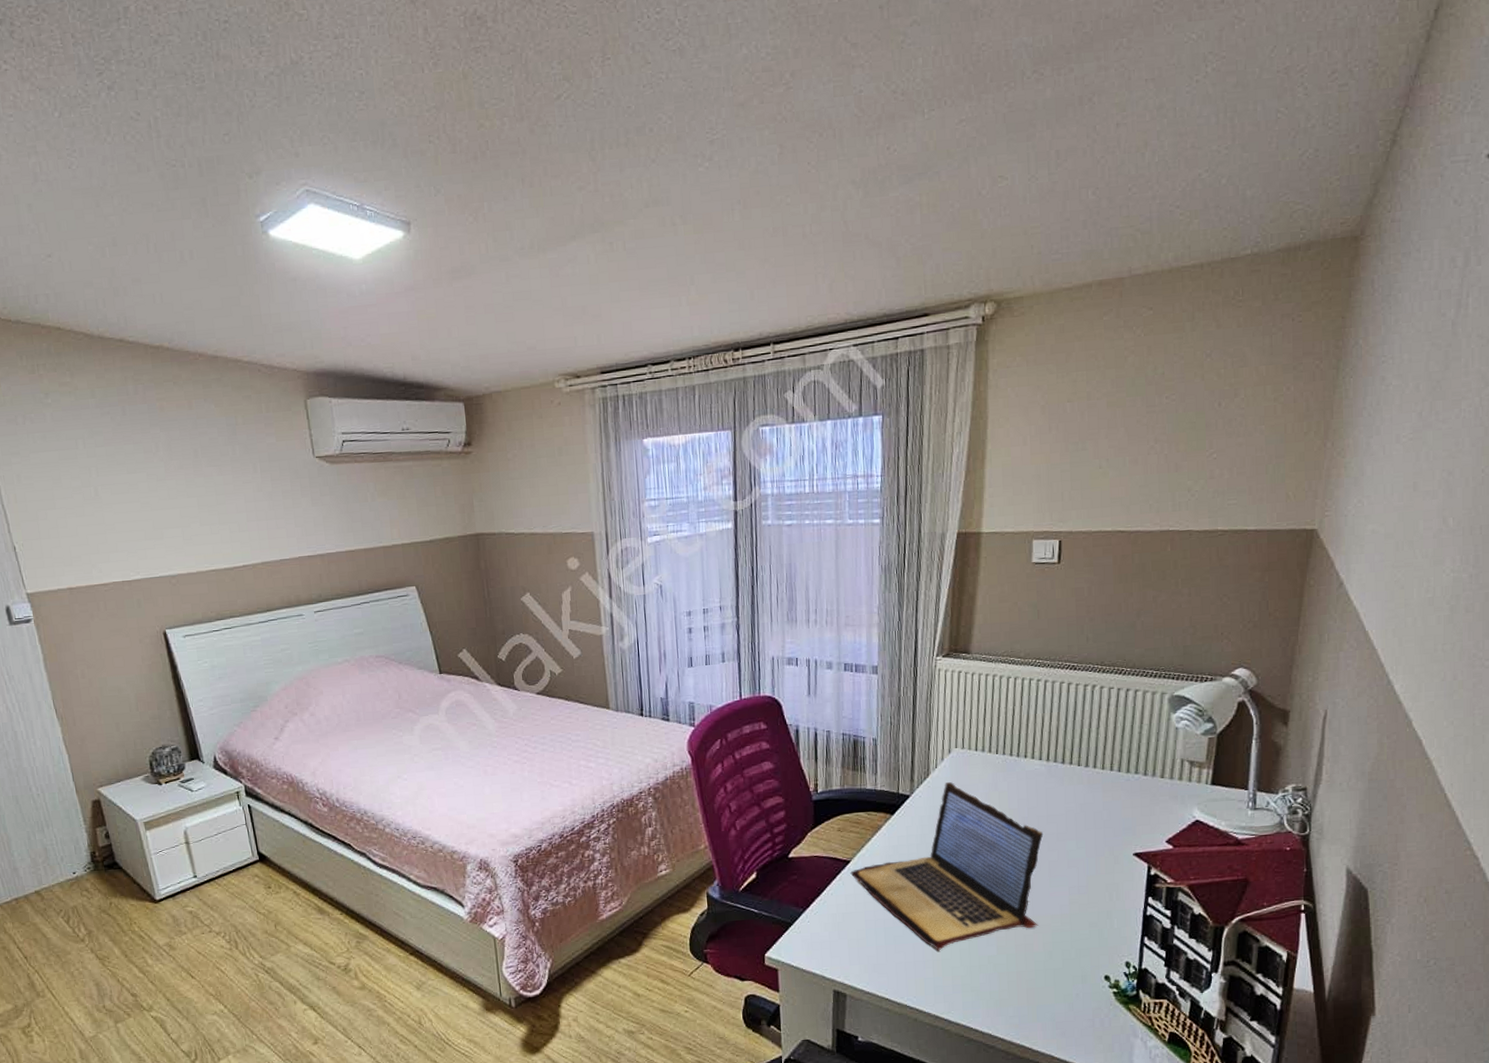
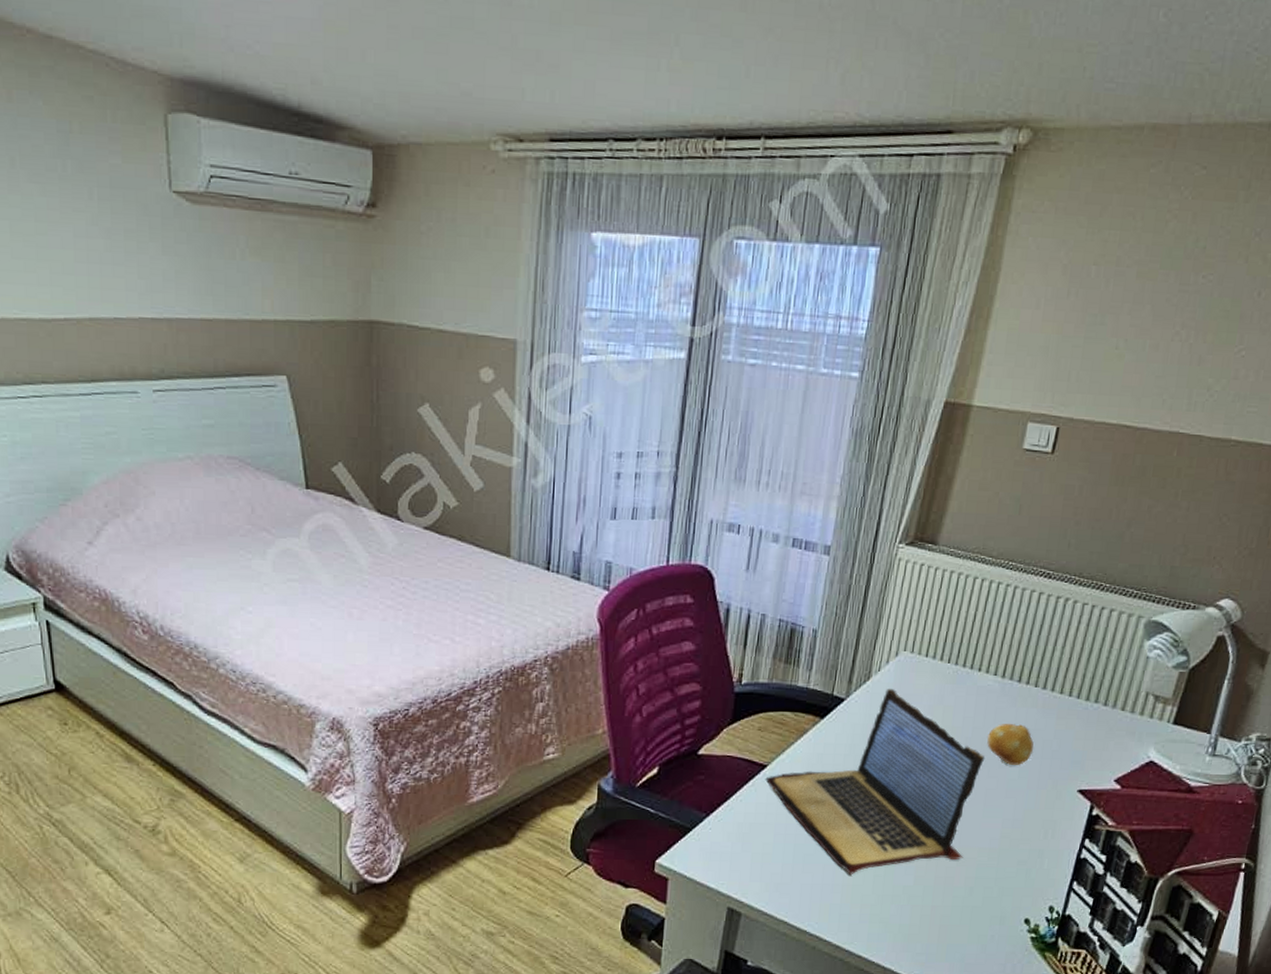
fruit: none [1043,800,1087,838] -> present [987,723,1034,765]

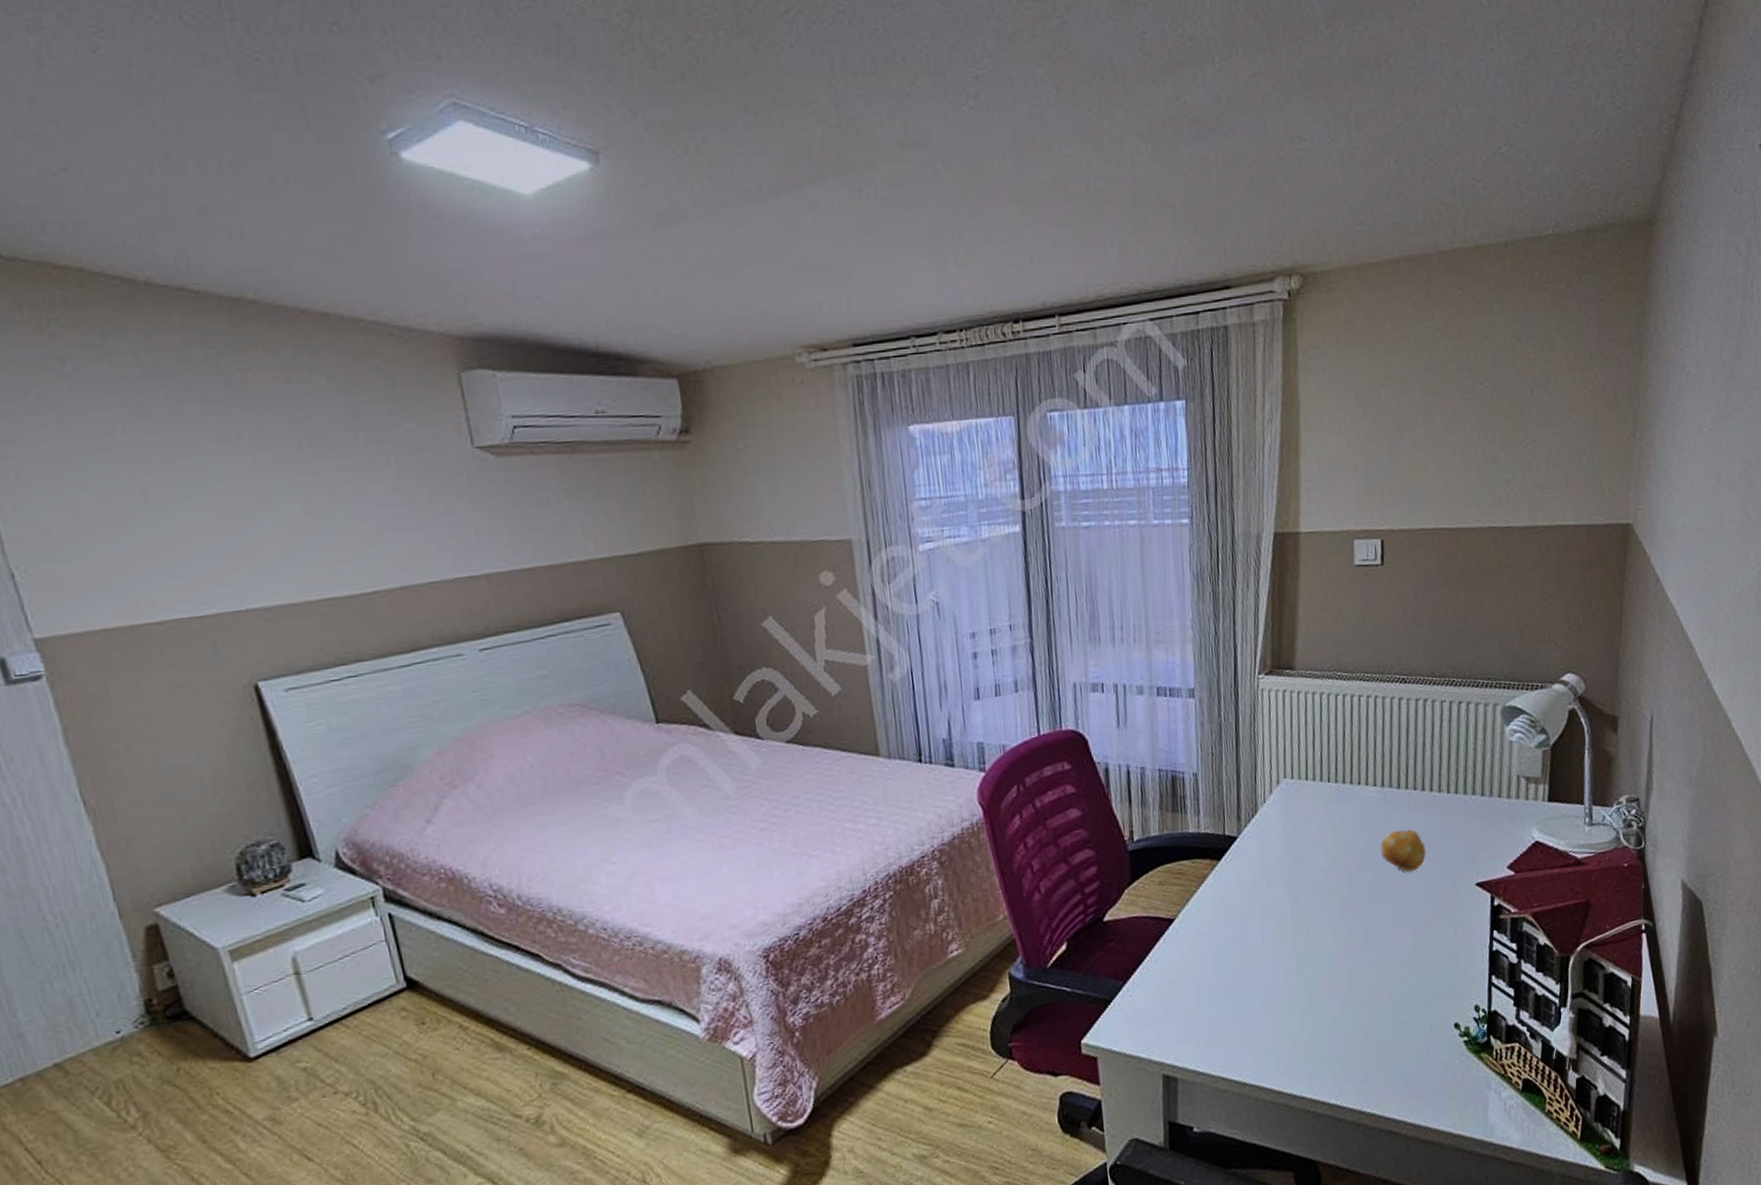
laptop: present [765,689,985,876] -> none [1175,818,1383,1016]

